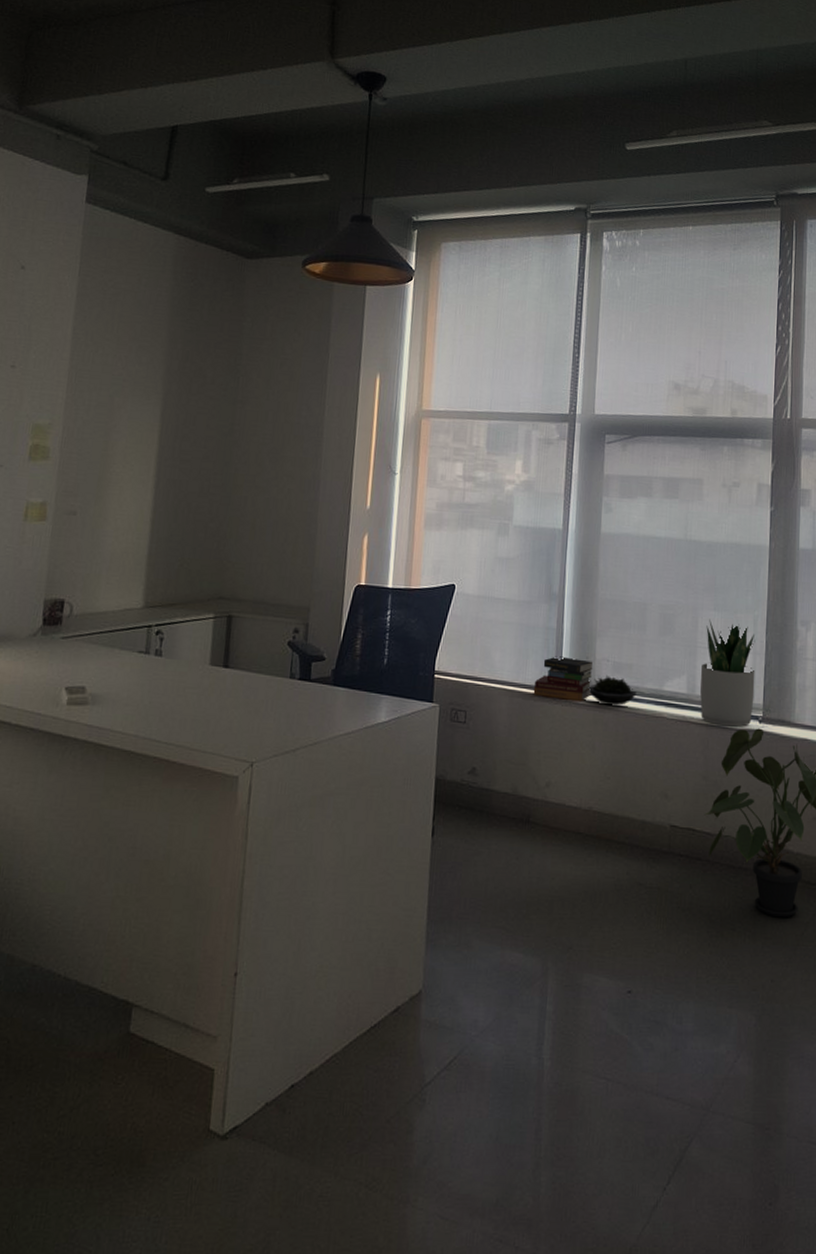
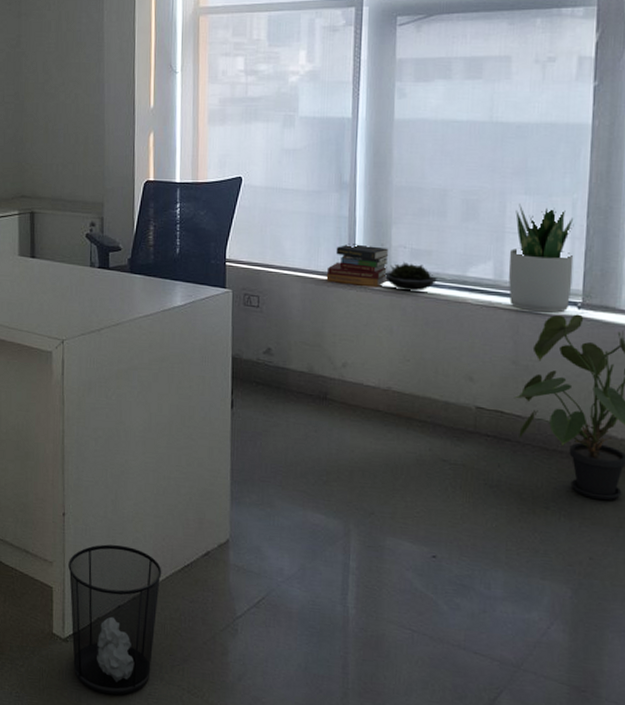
waste bin: none [231,1008,345,1203] -> present [68,544,162,696]

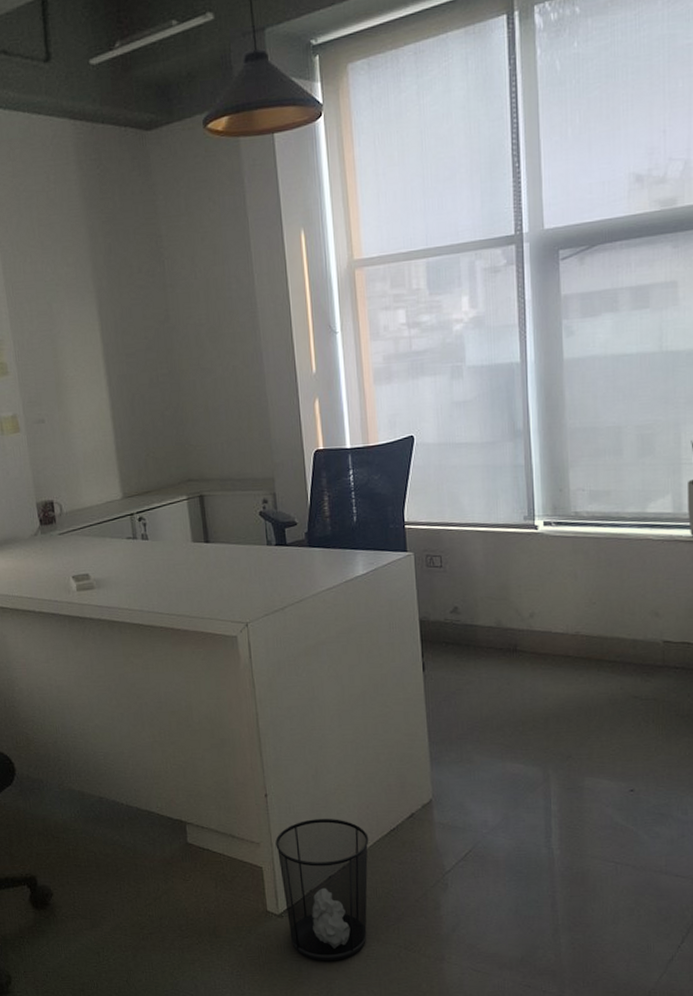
books: present [326,243,389,288] -> none [507,492,569,534]
succulent plant: present [384,261,437,292] -> none [564,504,617,534]

